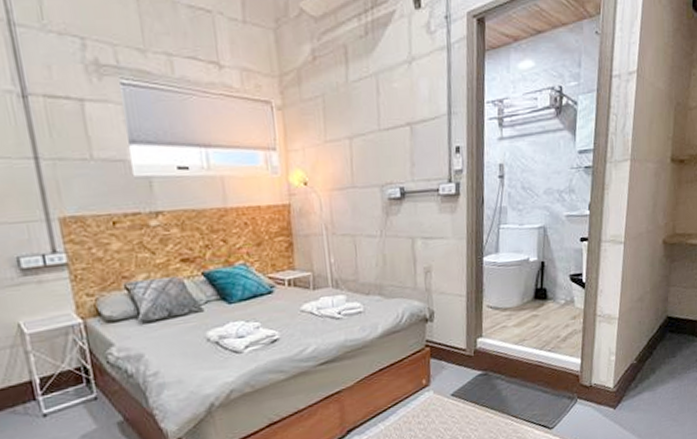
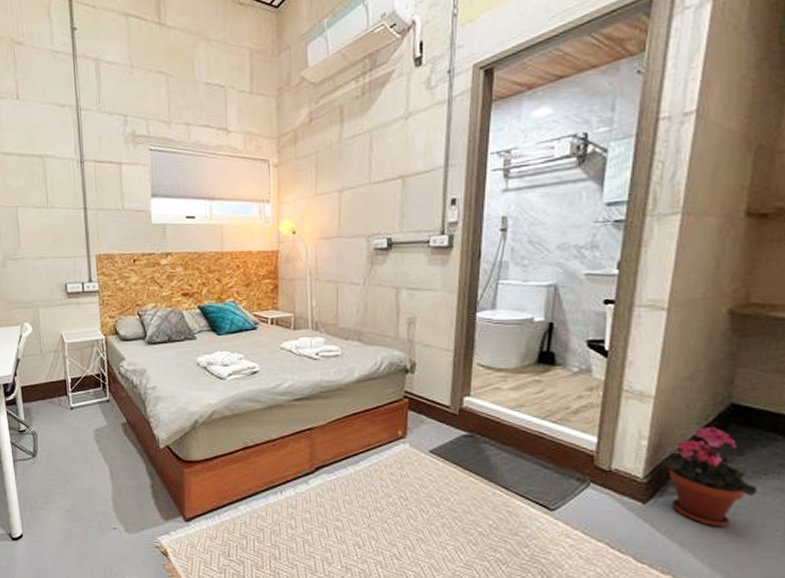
potted plant: none [625,337,685,418] -> present [662,427,758,527]

